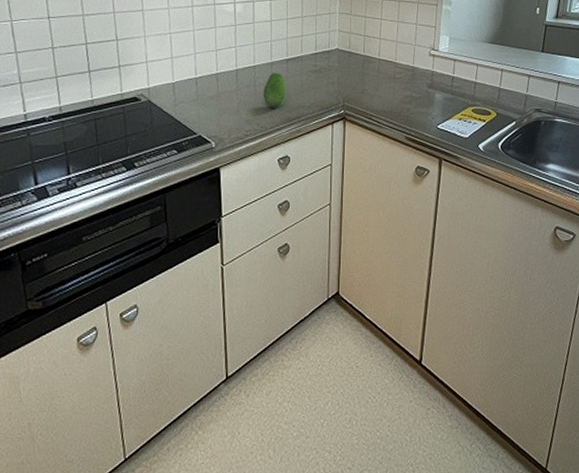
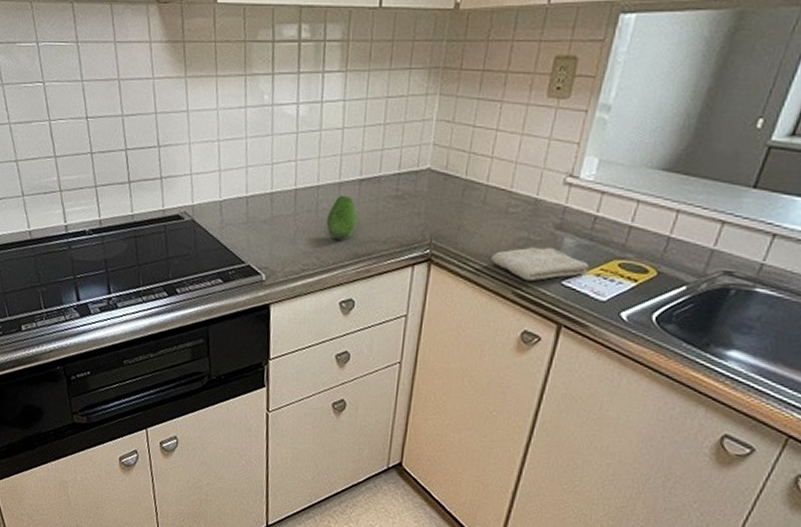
washcloth: none [388,102,454,128] -> present [491,247,589,282]

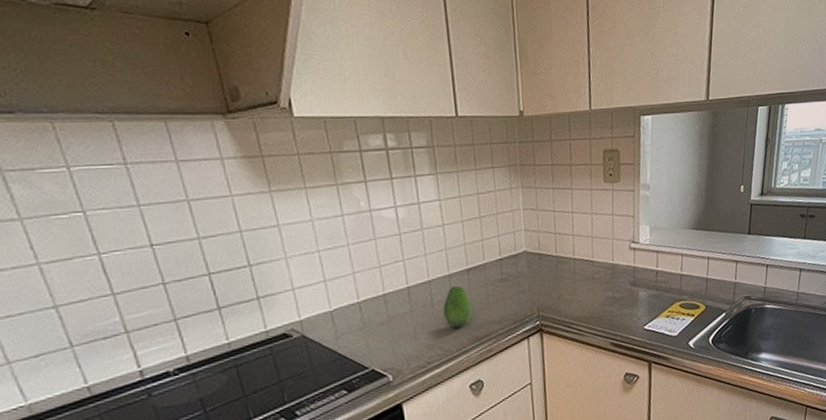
washcloth: present [491,247,589,282] -> none [589,301,661,332]

